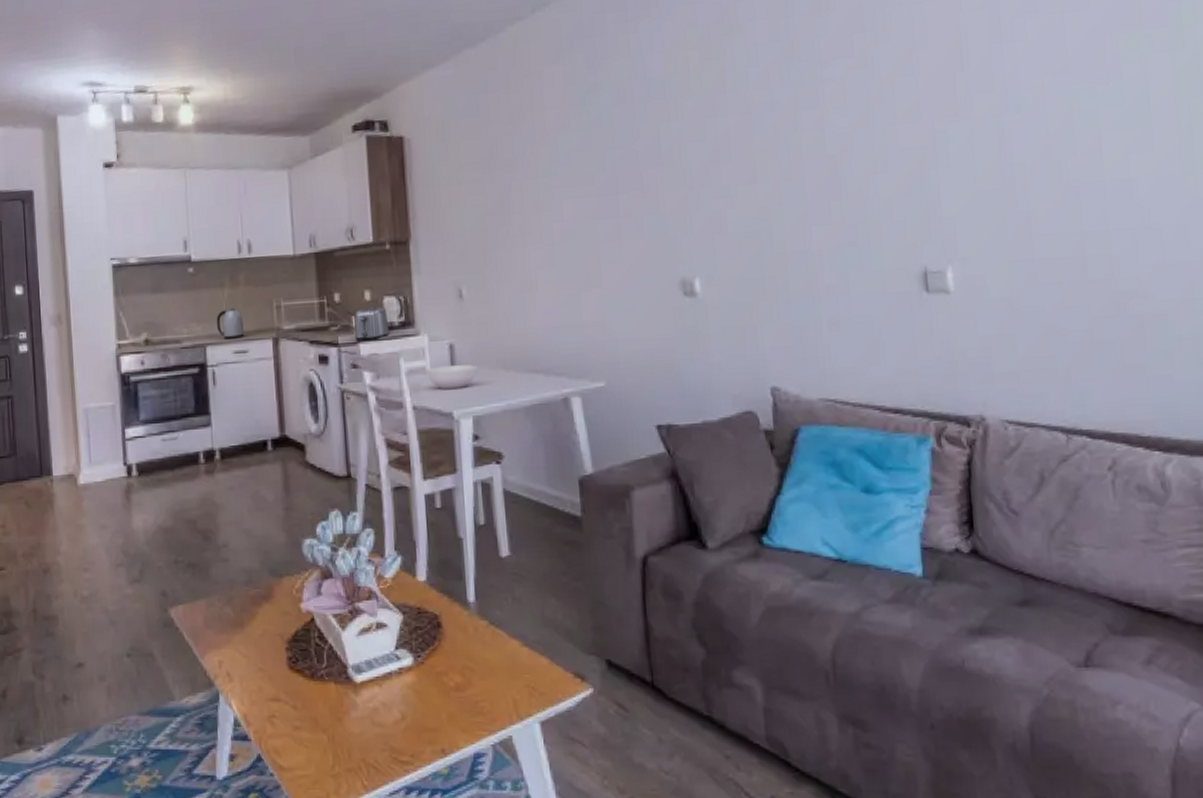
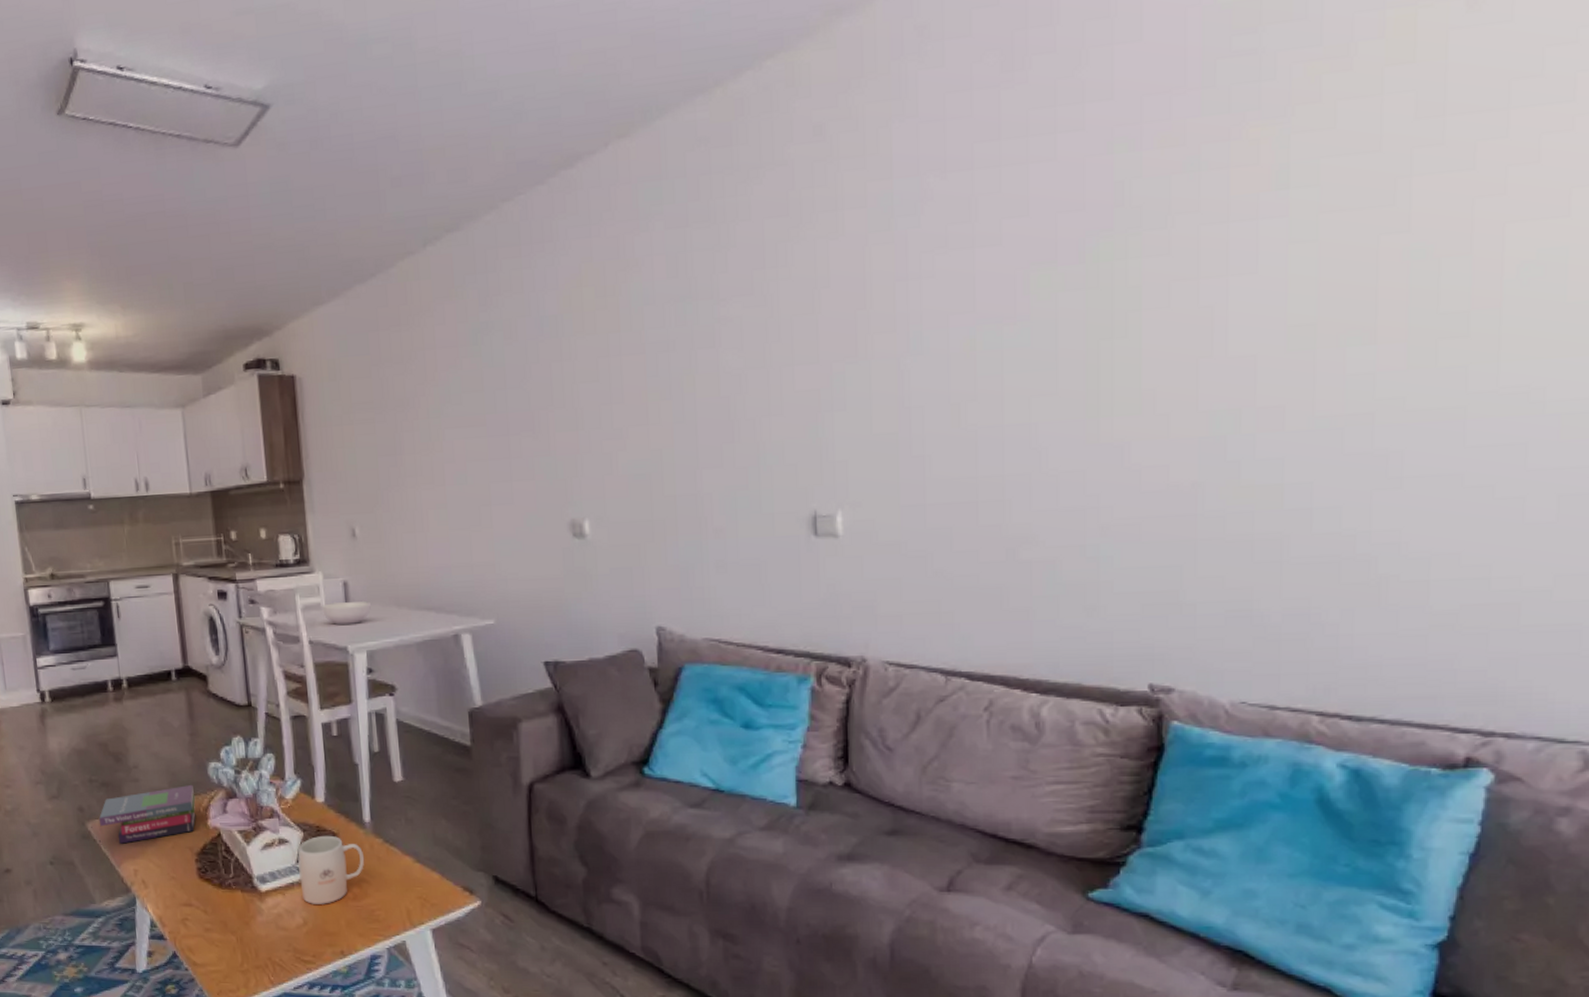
books: none [183,563,289,632] -> present [99,784,196,844]
kettle: present [216,307,245,339] -> none [117,544,146,575]
toaster: present [354,307,390,342] -> none [250,545,285,579]
mug: none [396,617,469,696] -> present [298,835,365,904]

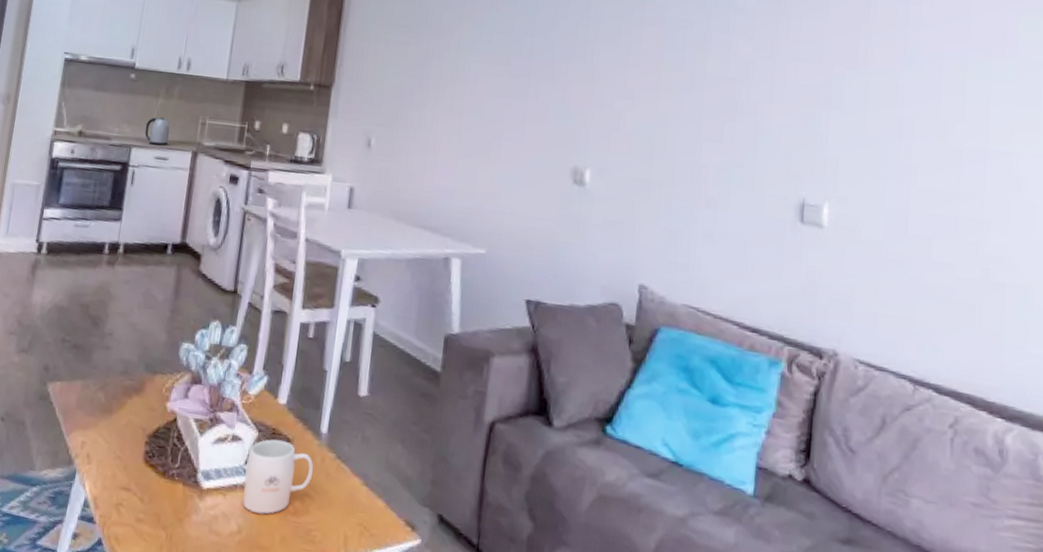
books: present [99,784,196,844] -> none [61,361,162,412]
kettle: none [117,544,146,575] -> present [144,116,170,146]
bowl: present [322,601,371,625] -> none [324,205,371,230]

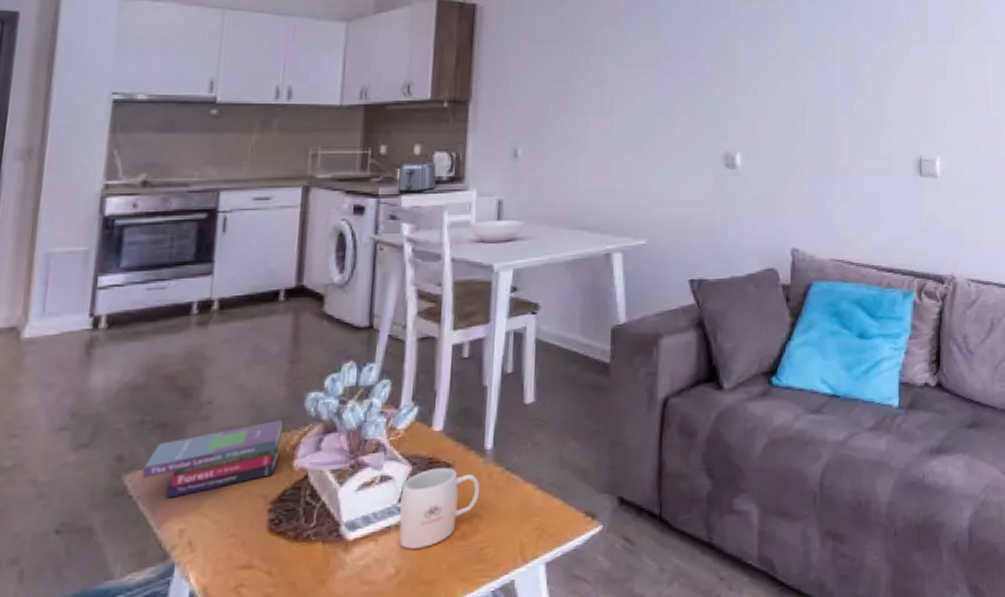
books: none [61,361,162,412] -> present [143,419,283,498]
kettle: present [144,116,170,146] -> none [236,153,271,185]
toaster: none [265,139,300,171] -> present [397,162,437,194]
bowl: none [324,205,371,230] -> present [471,220,524,243]

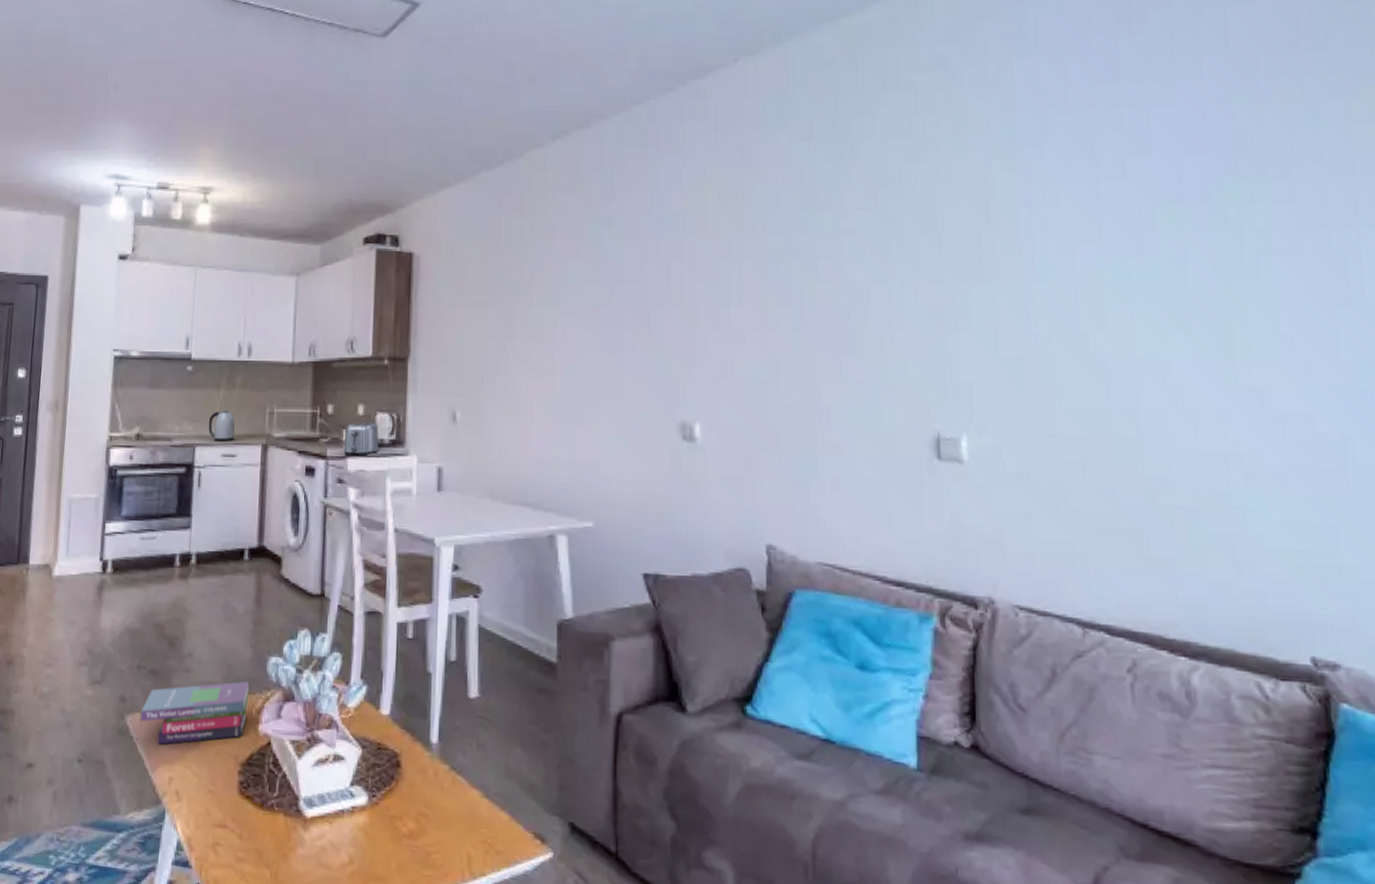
kettle: none [236,153,271,185] -> present [208,410,236,442]
mug: present [398,467,481,549] -> none [351,754,427,840]
bowl: present [471,220,524,243] -> none [413,488,464,515]

